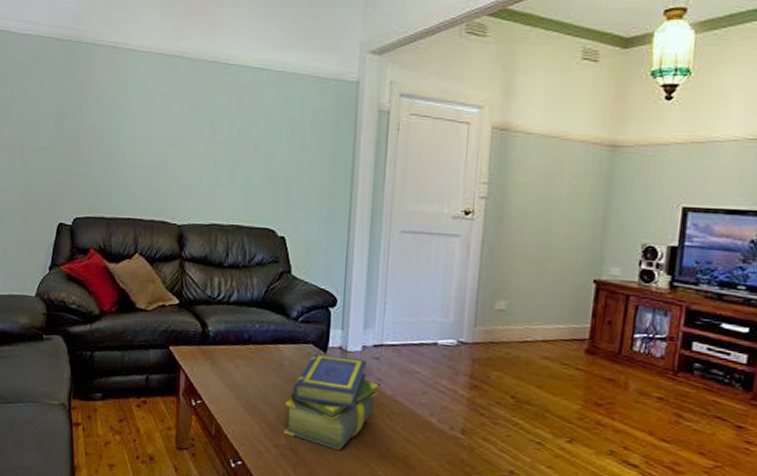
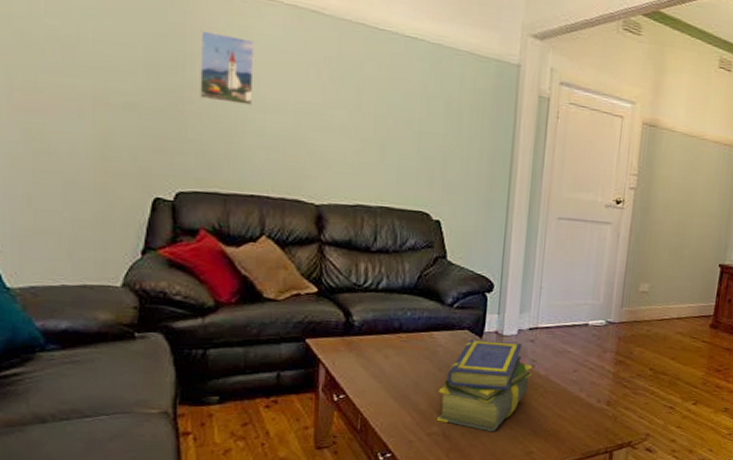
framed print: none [90,84,132,143] -> present [198,30,255,107]

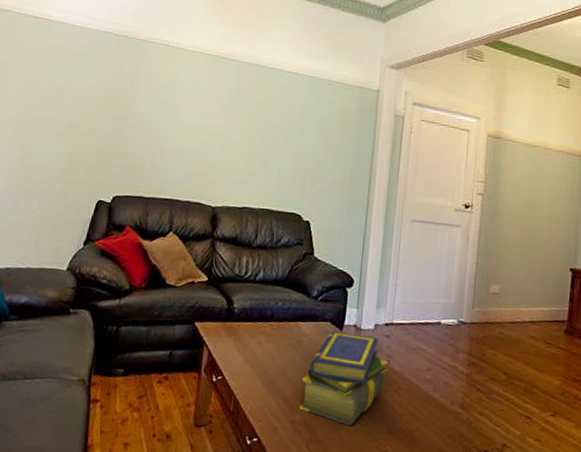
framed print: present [198,30,255,107] -> none [137,76,180,130]

